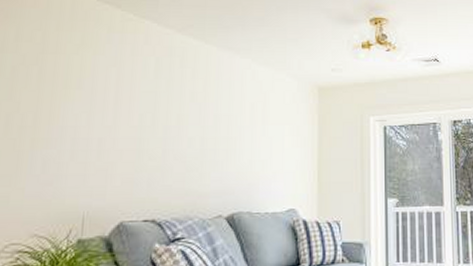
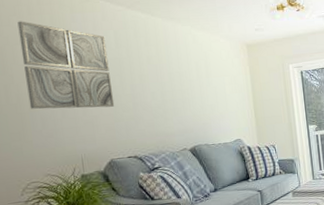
wall art: none [31,37,144,152] -> present [17,21,115,109]

